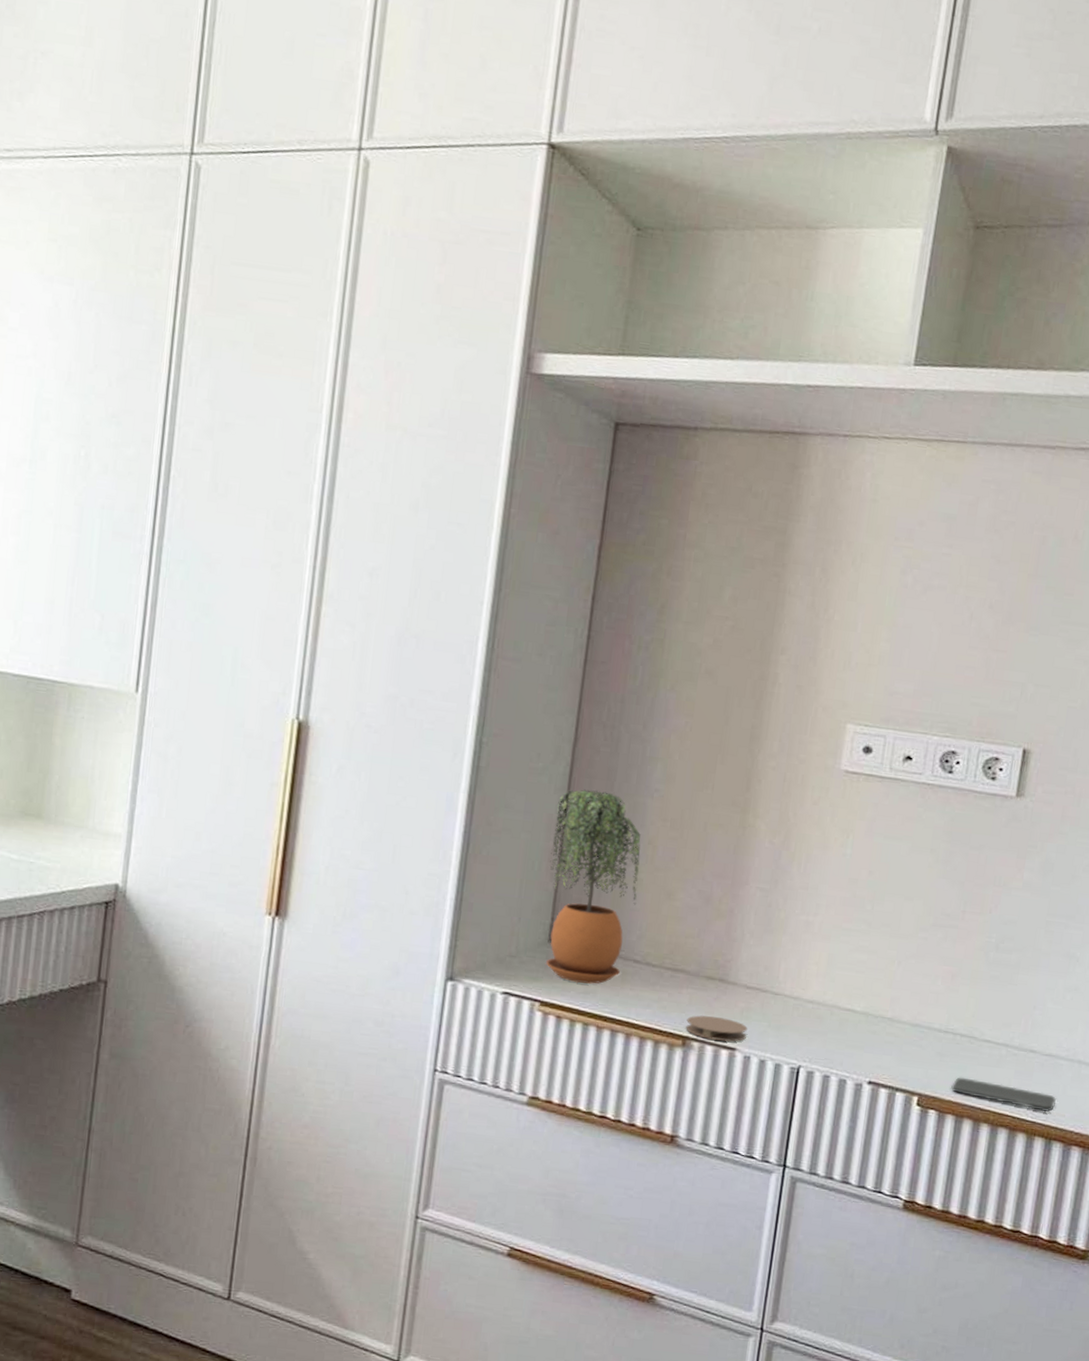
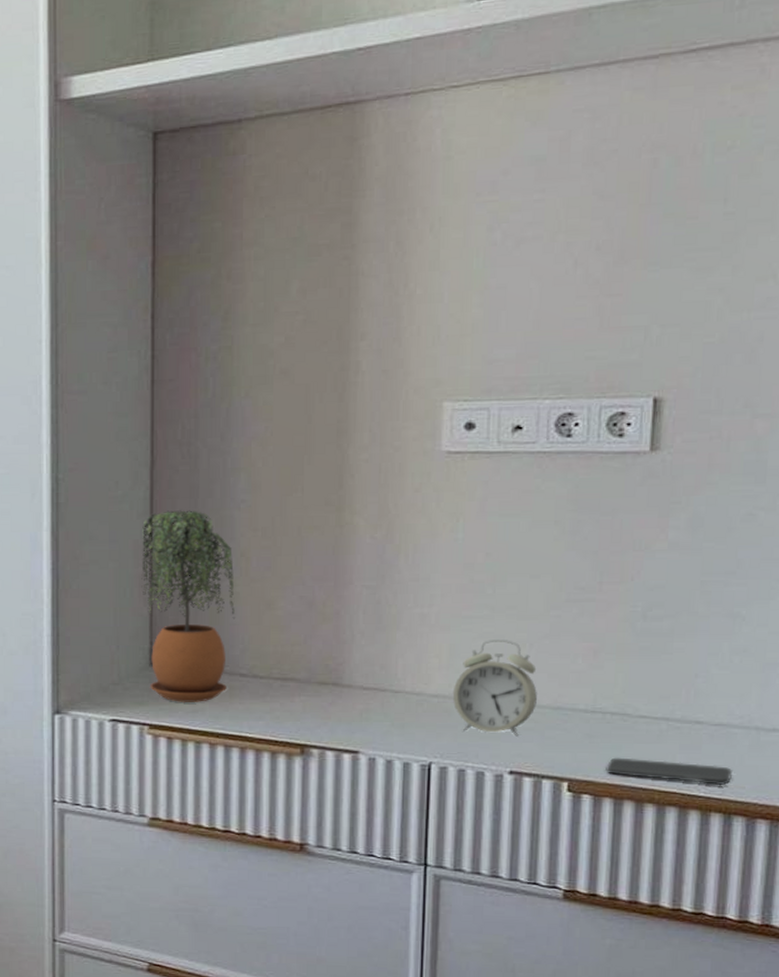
coaster: present [685,1015,748,1042] -> none [302,721,369,745]
alarm clock: none [826,953,902,1049] -> present [452,638,537,737]

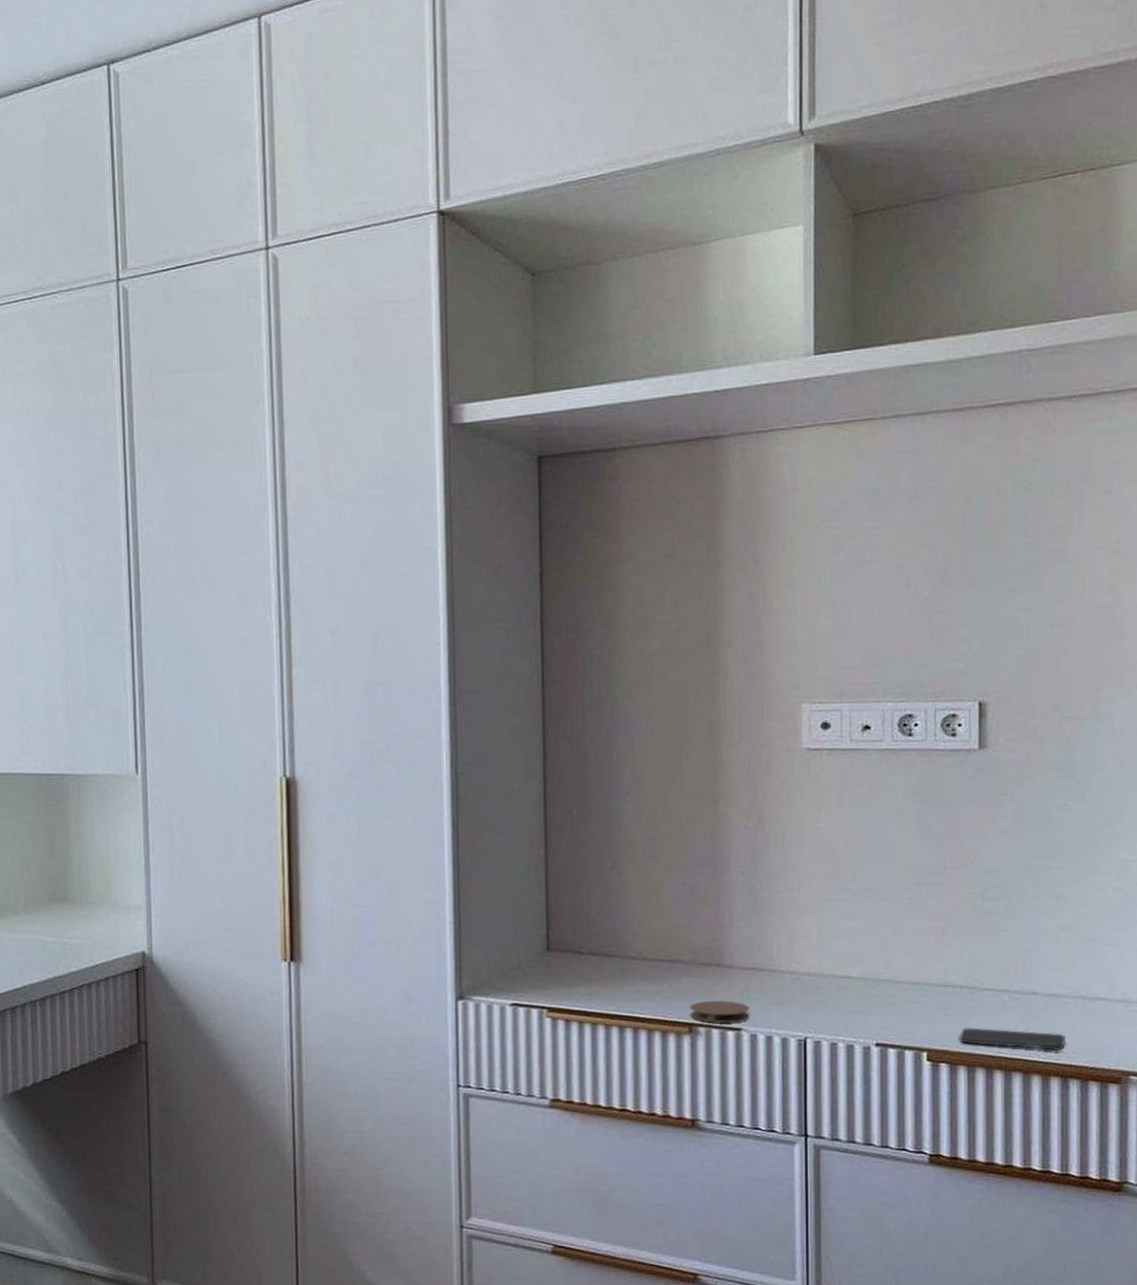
potted plant: present [141,510,236,702] -> none [537,802,625,985]
coaster: none [302,721,369,745] -> present [690,1000,750,1023]
alarm clock: present [452,638,537,737] -> none [822,919,896,1011]

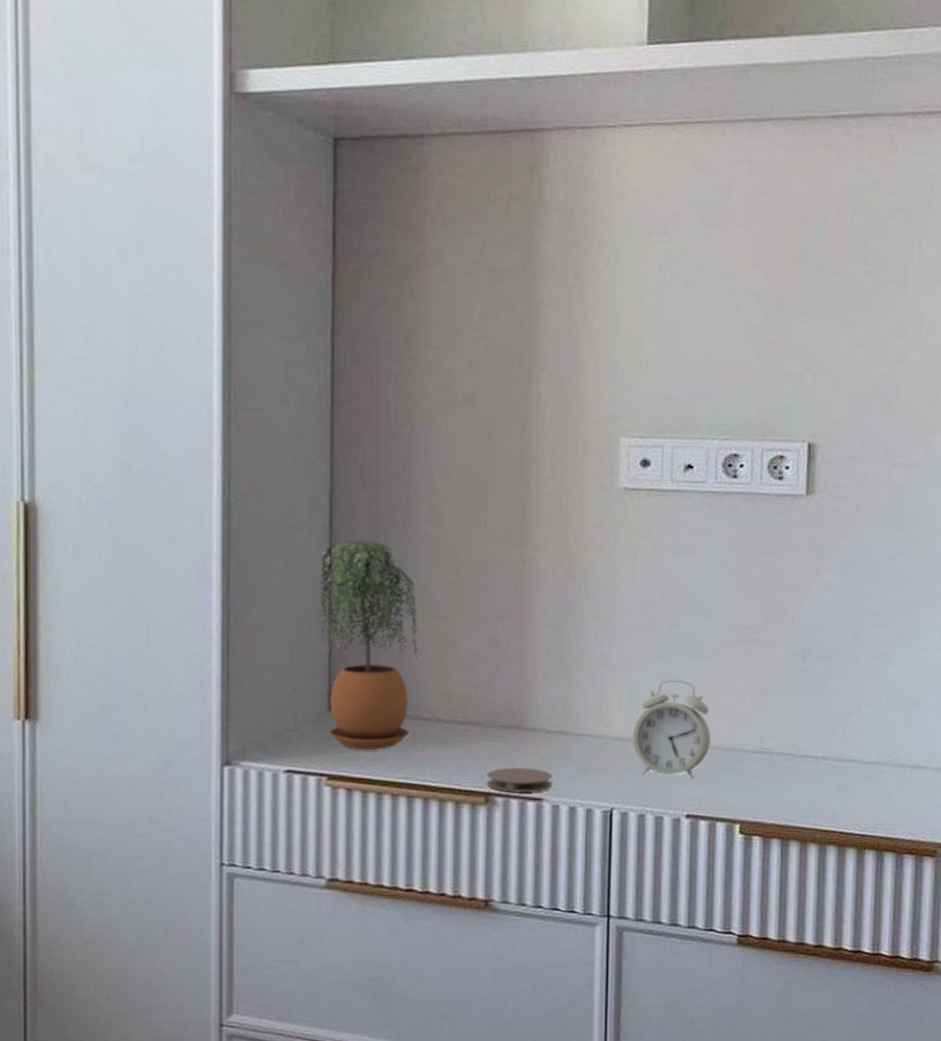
potted plant: none [537,802,625,985] -> present [319,541,419,750]
alarm clock: none [822,919,896,1011] -> present [632,679,710,779]
smartphone: present [959,1028,1067,1051] -> none [773,797,884,822]

